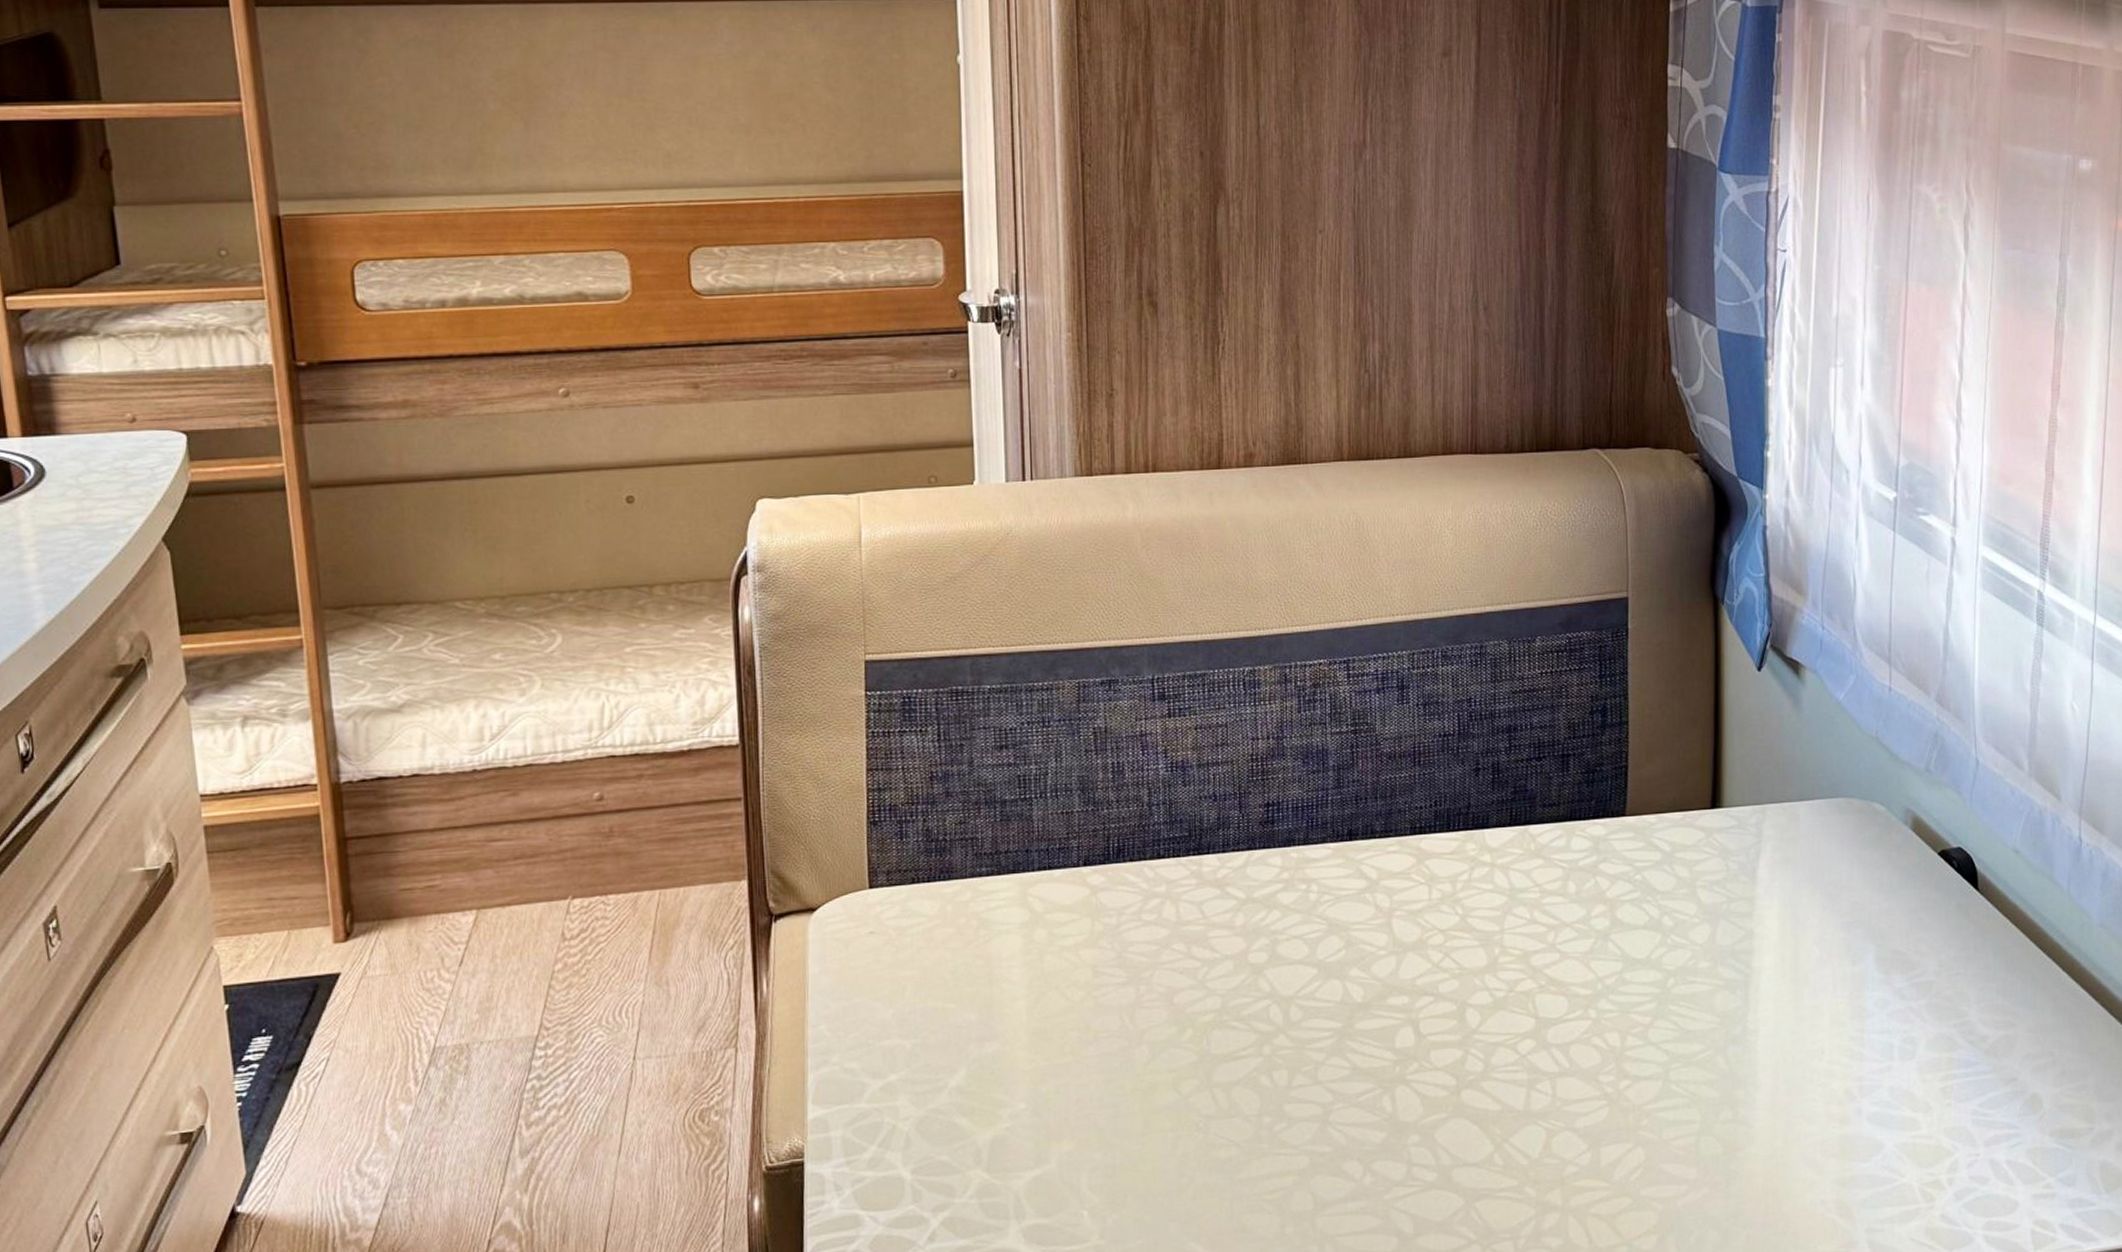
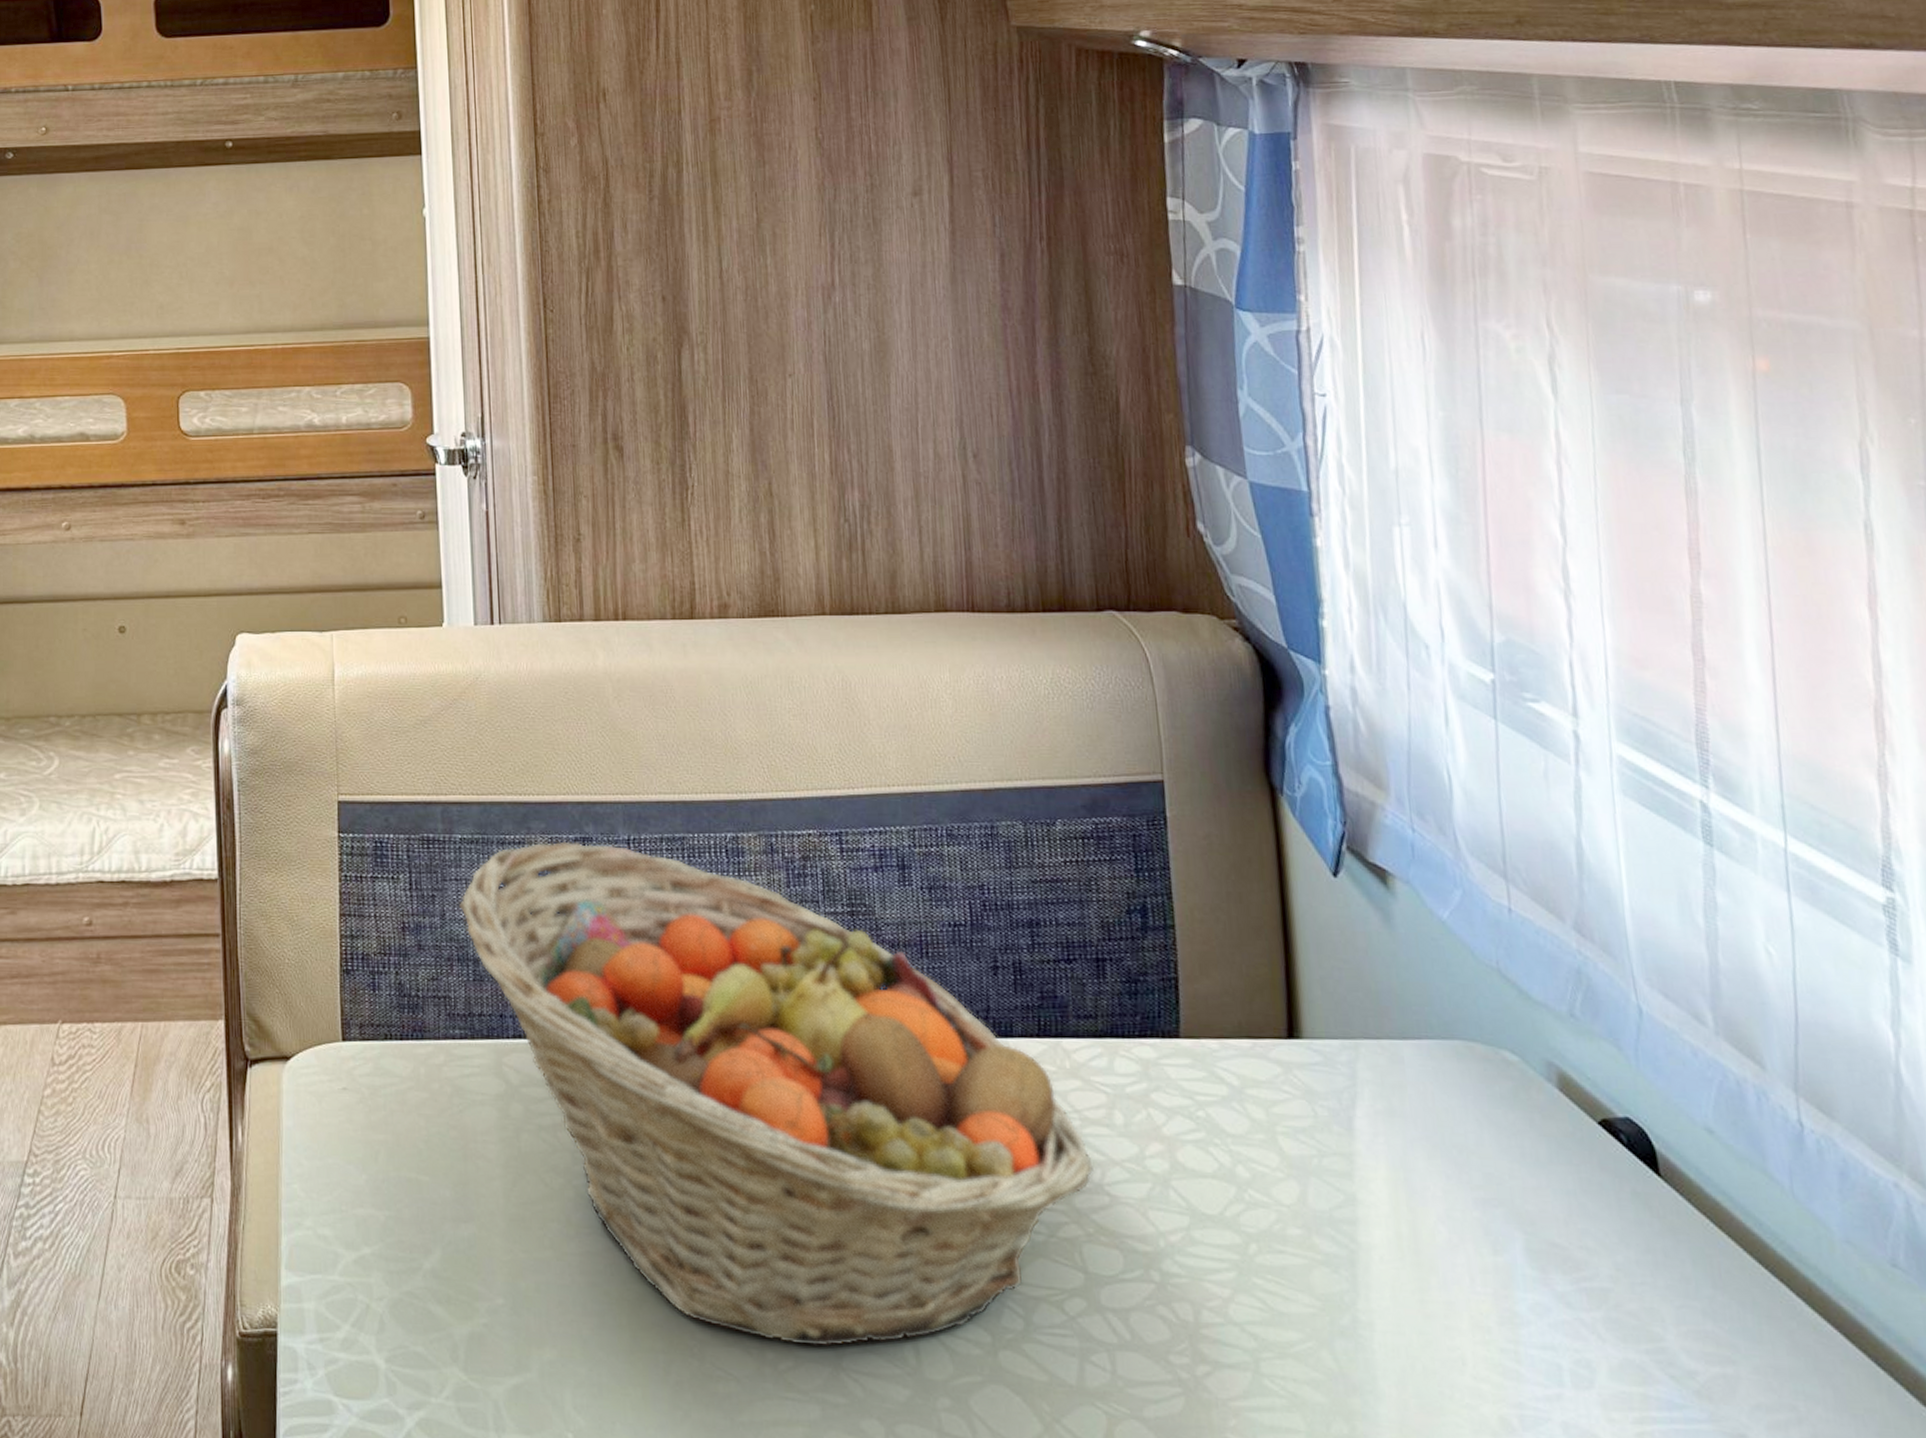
fruit basket: none [986,684,1549,1109] -> present [458,841,1094,1347]

